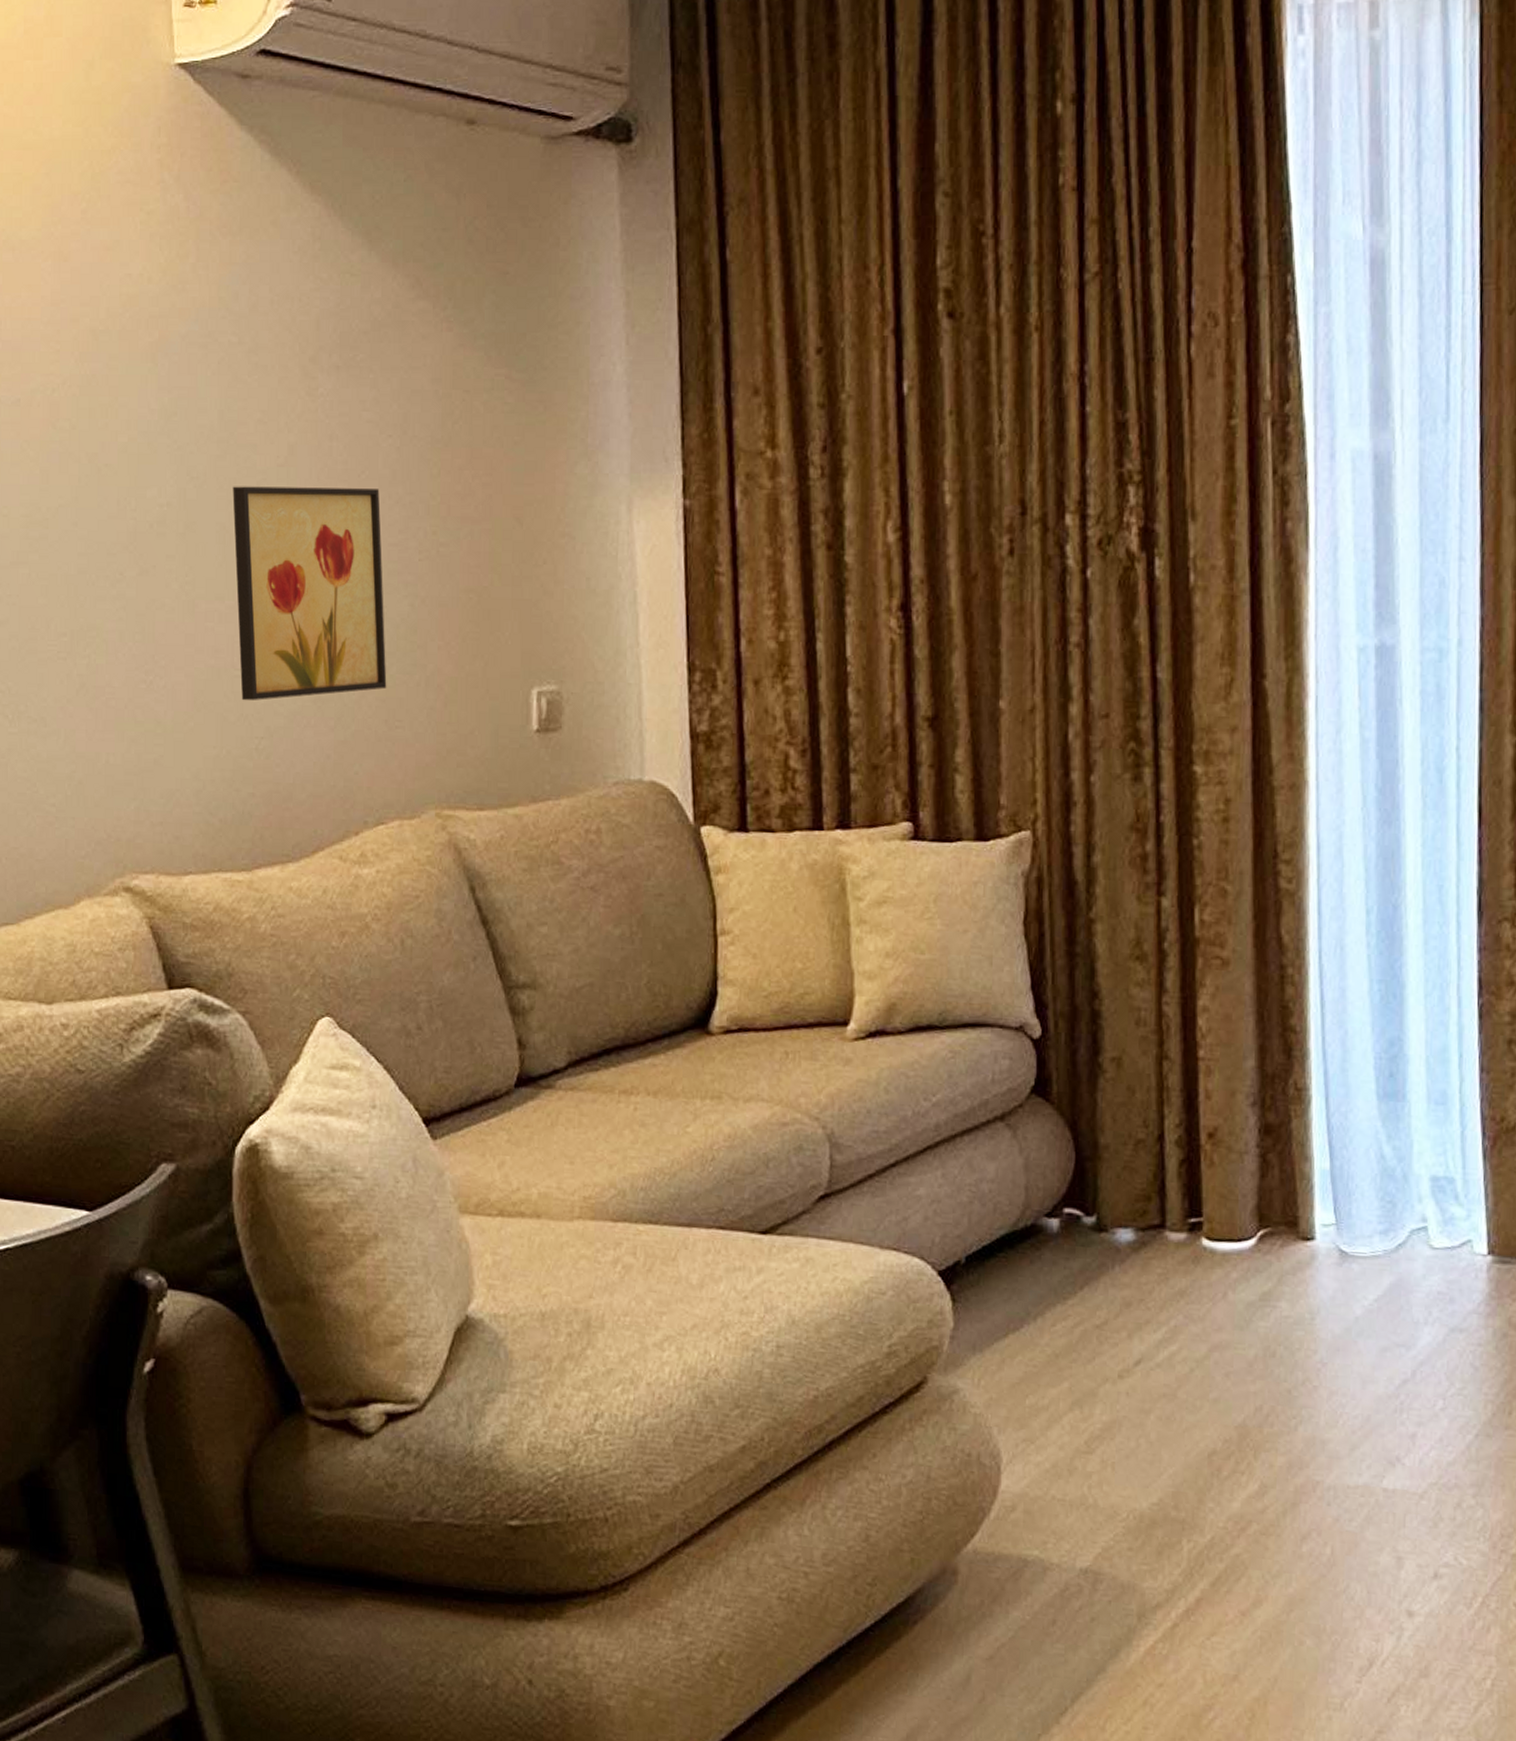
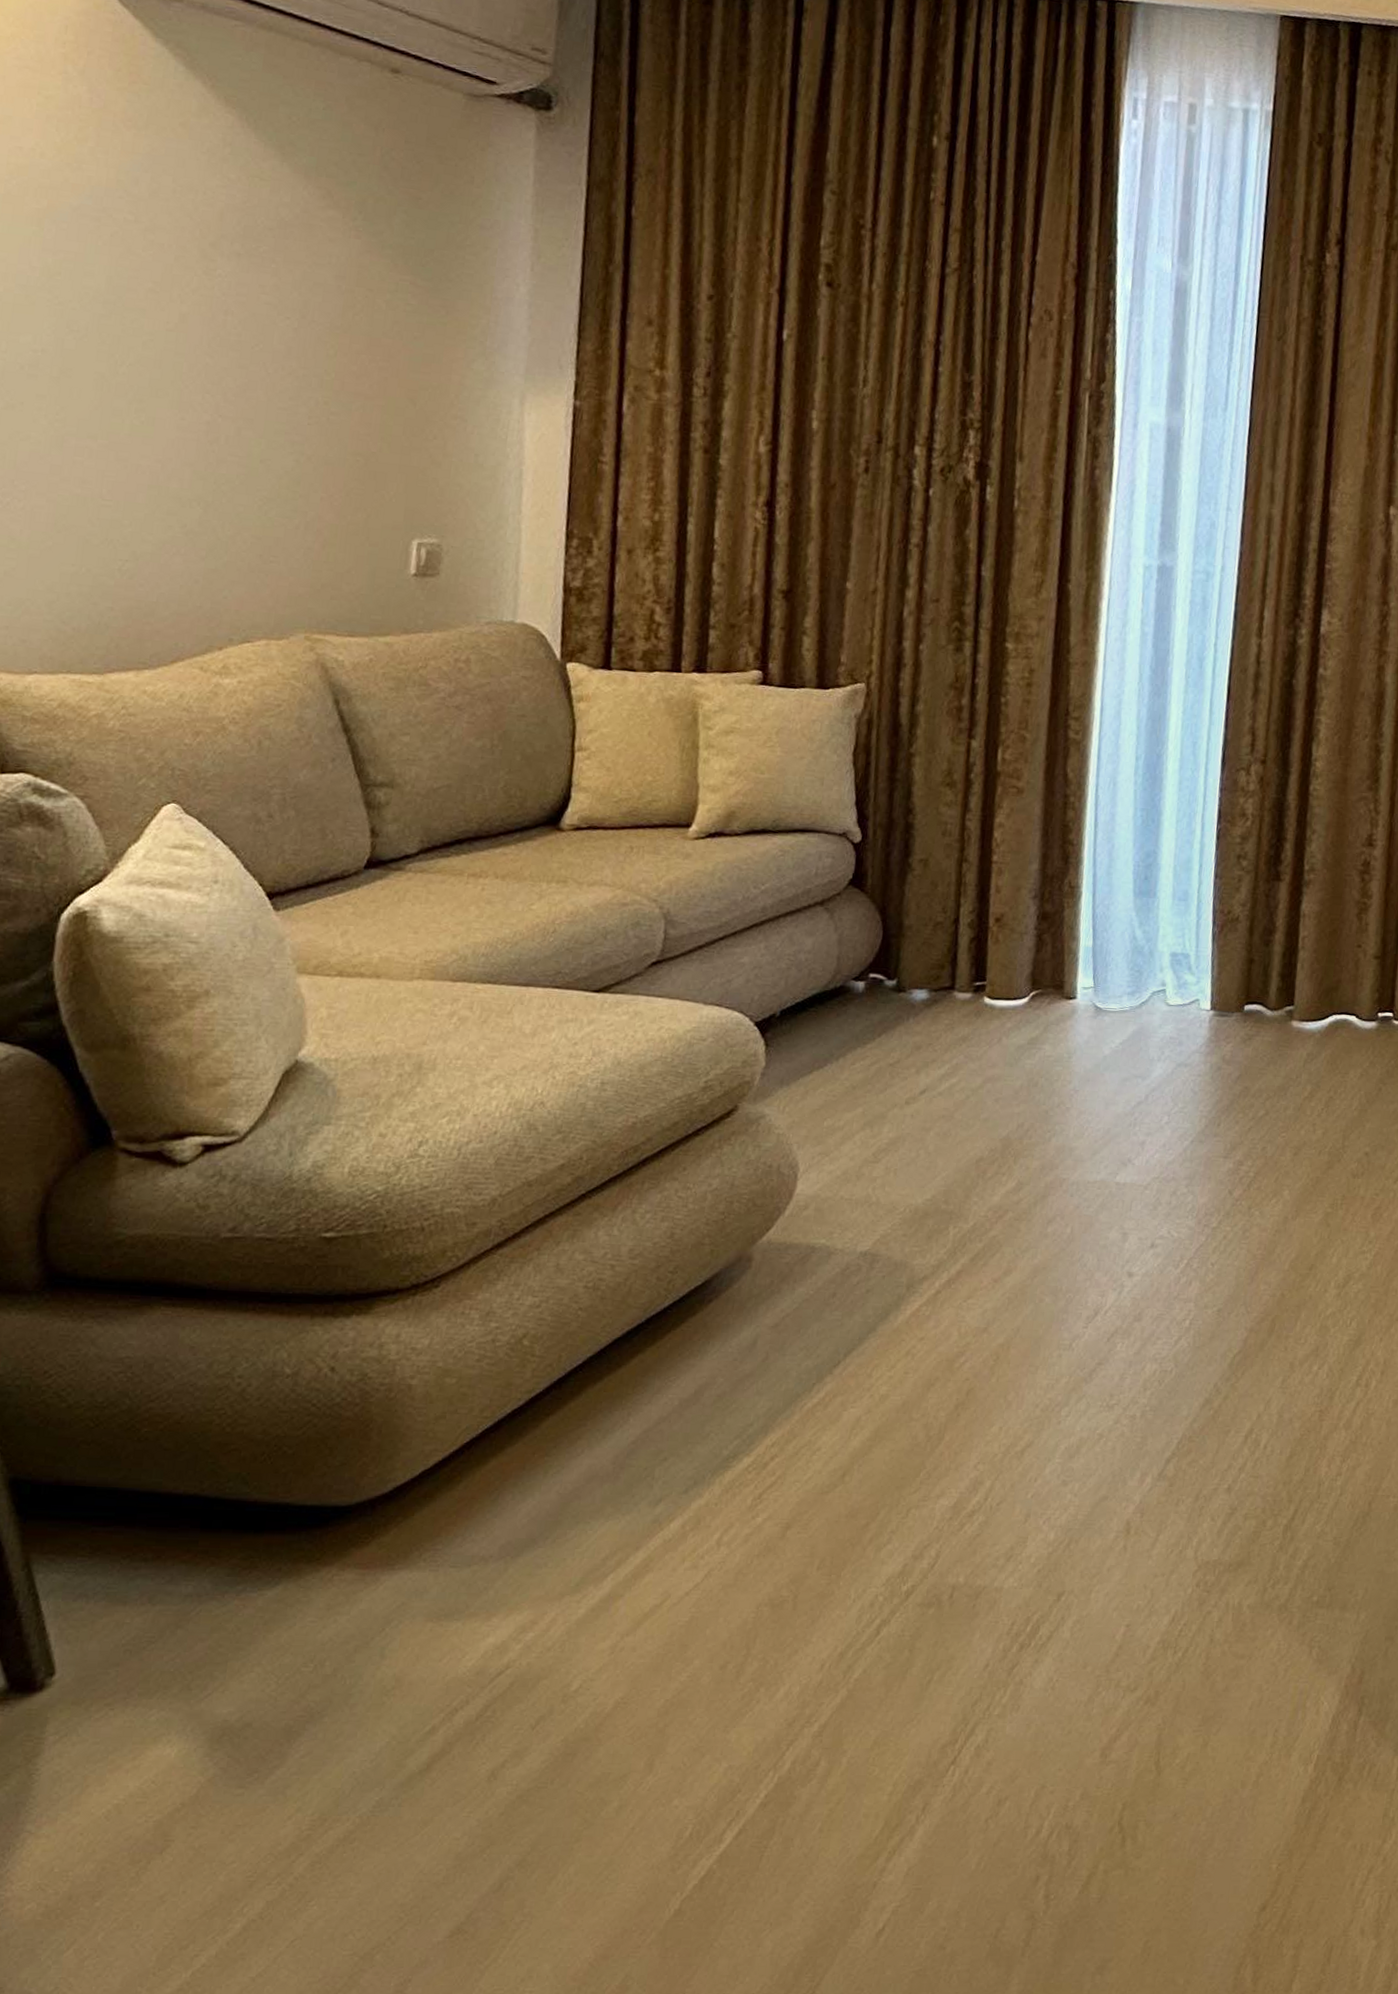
wall art: present [232,486,387,701] -> none [107,342,273,529]

